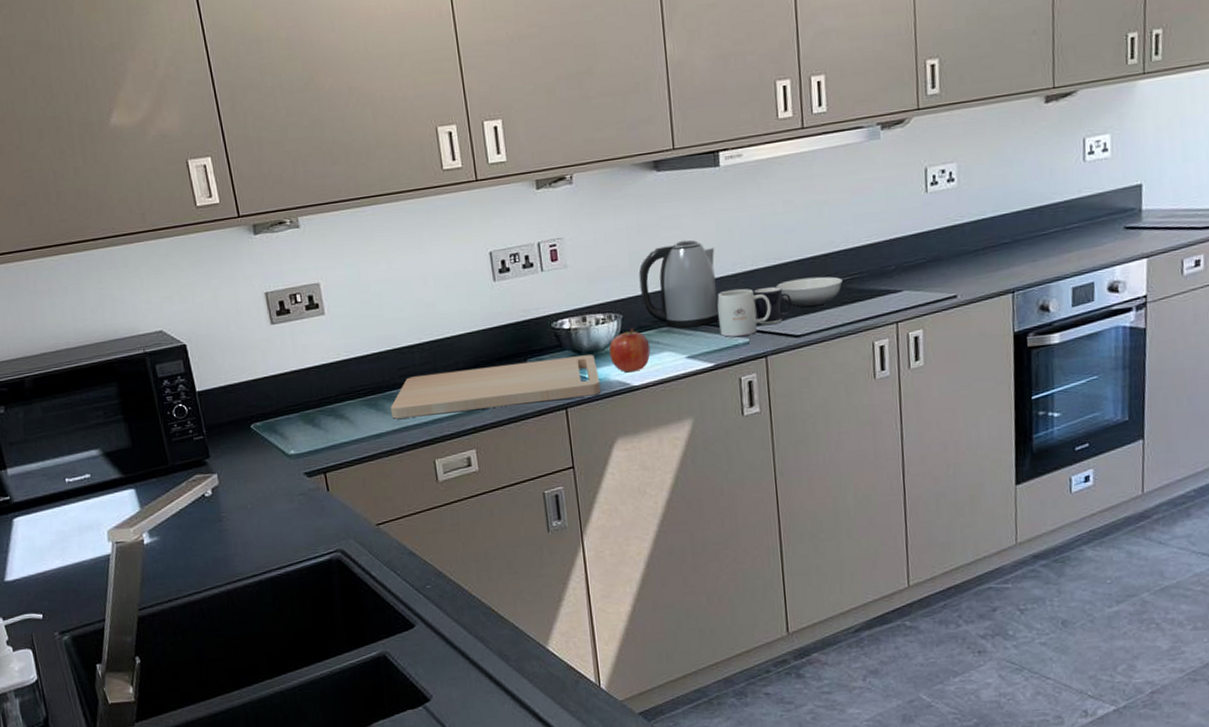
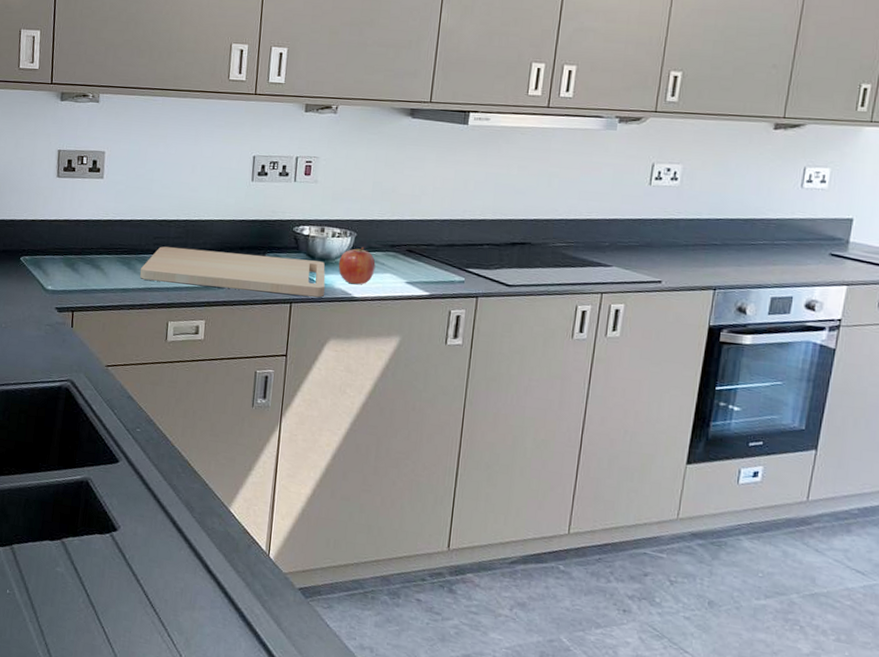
kettle: present [639,240,719,329] -> none [376,181,450,259]
mug: present [717,288,772,338] -> none [440,232,491,275]
mug: present [753,286,793,325] -> none [475,236,510,271]
bowl: present [775,276,843,308] -> none [497,235,559,264]

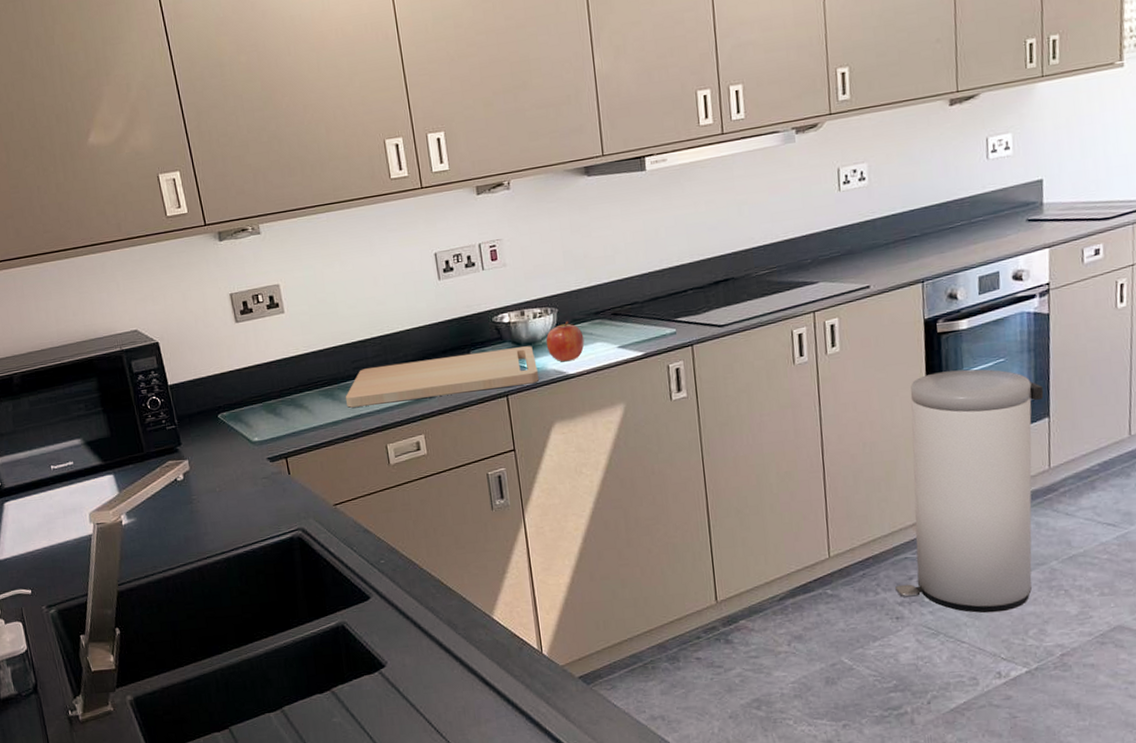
pedal bin: none [627,379,816,632] -> present [894,369,1044,613]

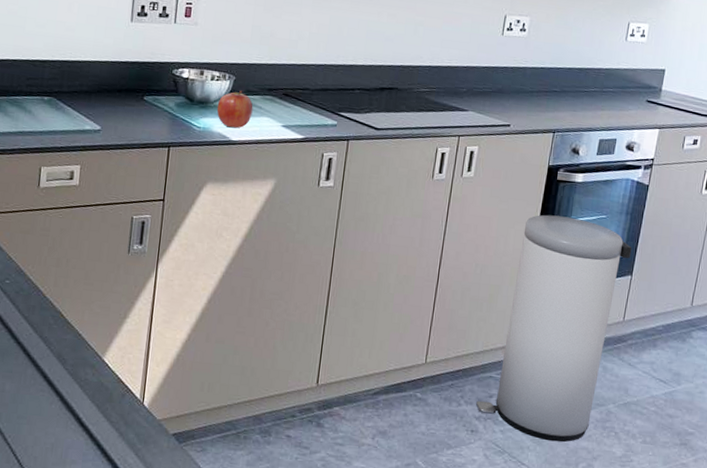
cutting board: present [345,346,539,408] -> none [11,88,204,141]

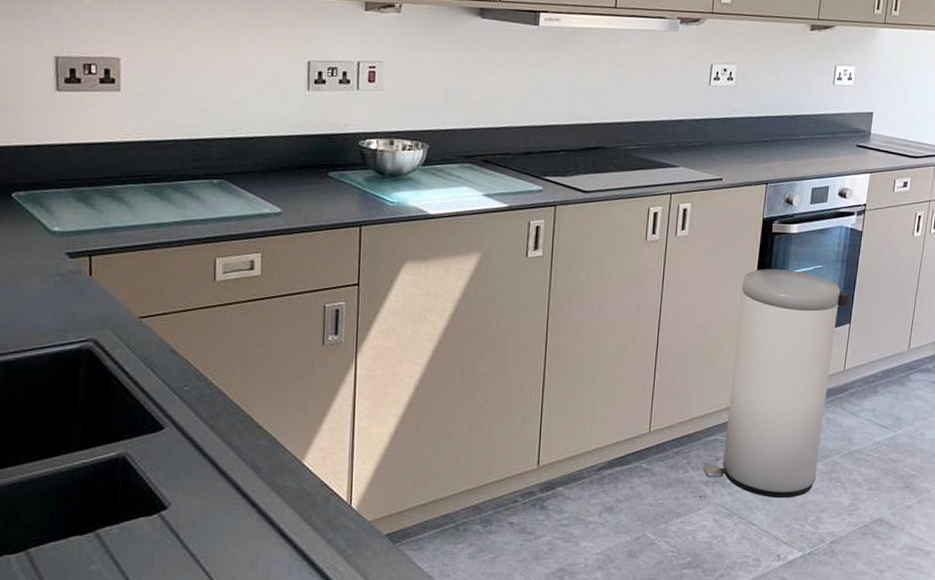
fruit: present [216,90,253,129] -> none [411,159,451,201]

